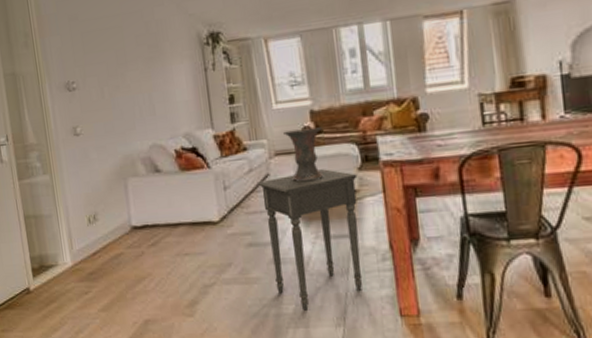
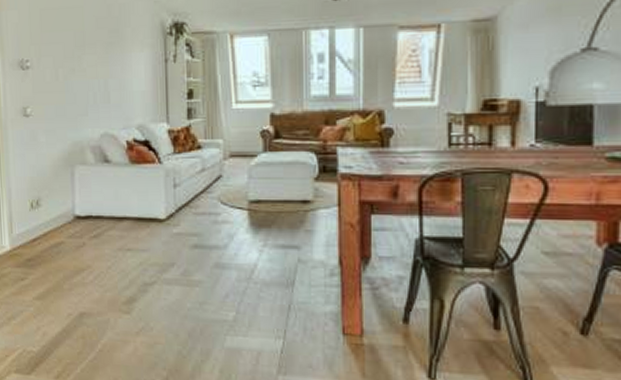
side table: present [256,169,363,311] -> none [208,176,313,319]
vase: present [283,127,324,181] -> none [241,132,281,186]

